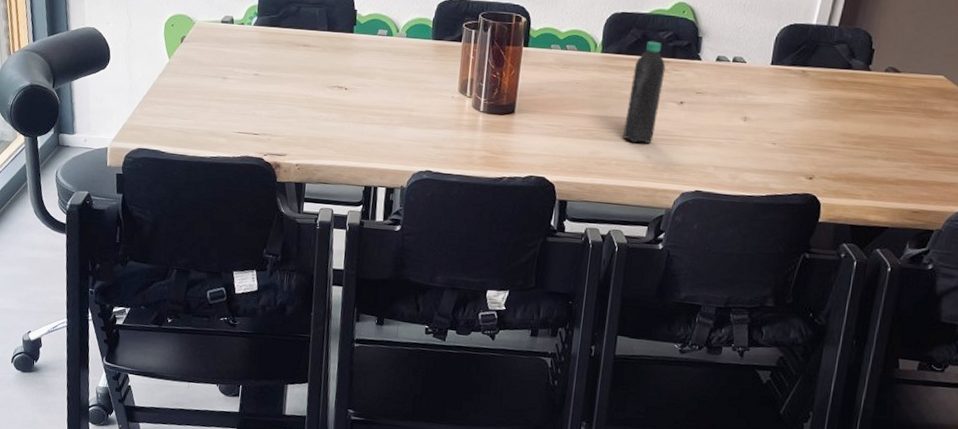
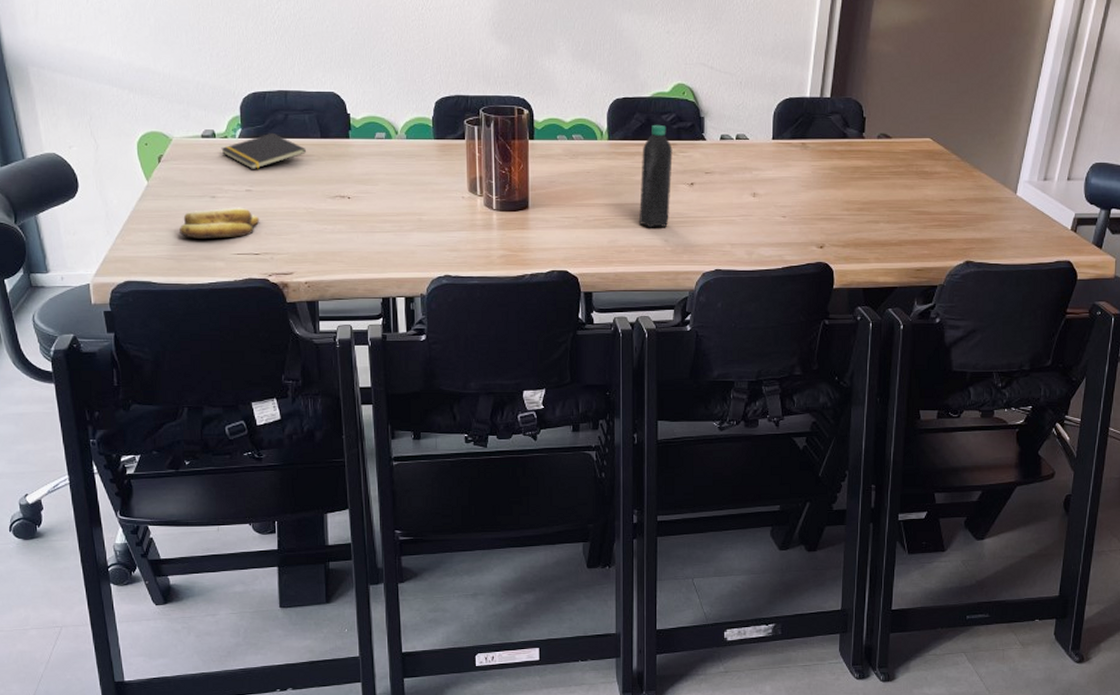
banana: none [191,88,263,117] -> present [180,207,260,238]
notepad: none [237,22,313,56] -> present [221,132,306,170]

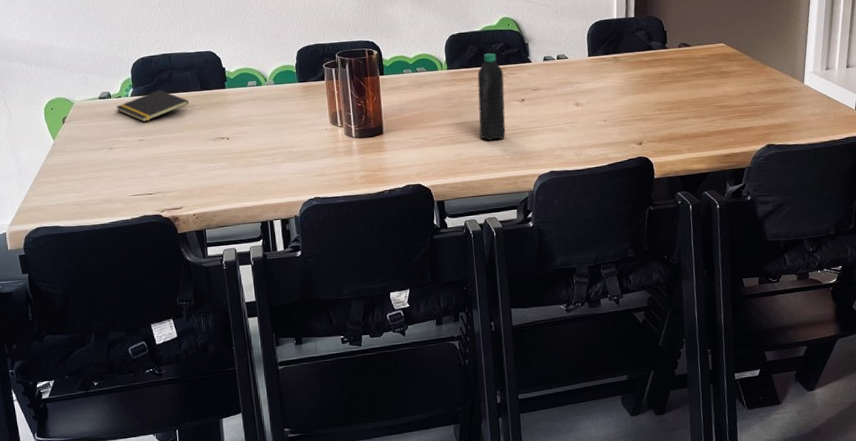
banana: present [180,207,260,238] -> none [83,155,152,185]

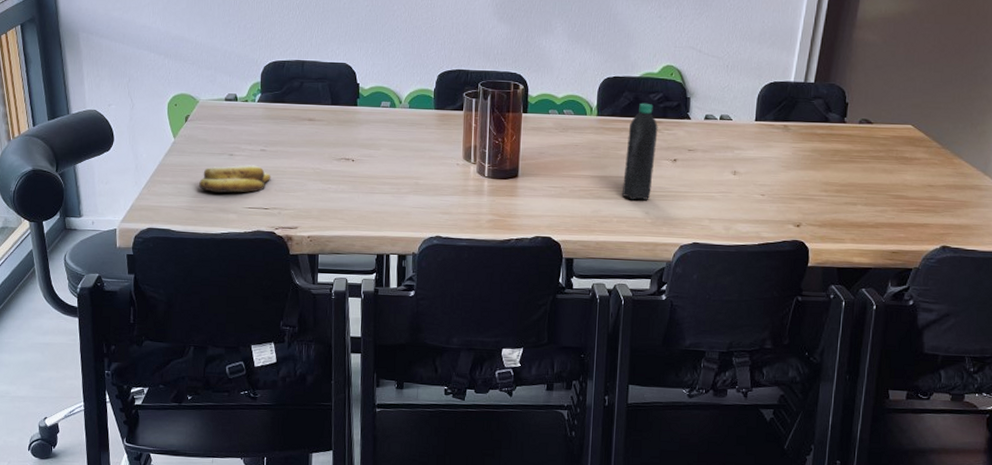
banana: none [83,155,152,185] -> present [199,164,271,193]
notepad: present [116,89,189,123] -> none [241,98,317,132]

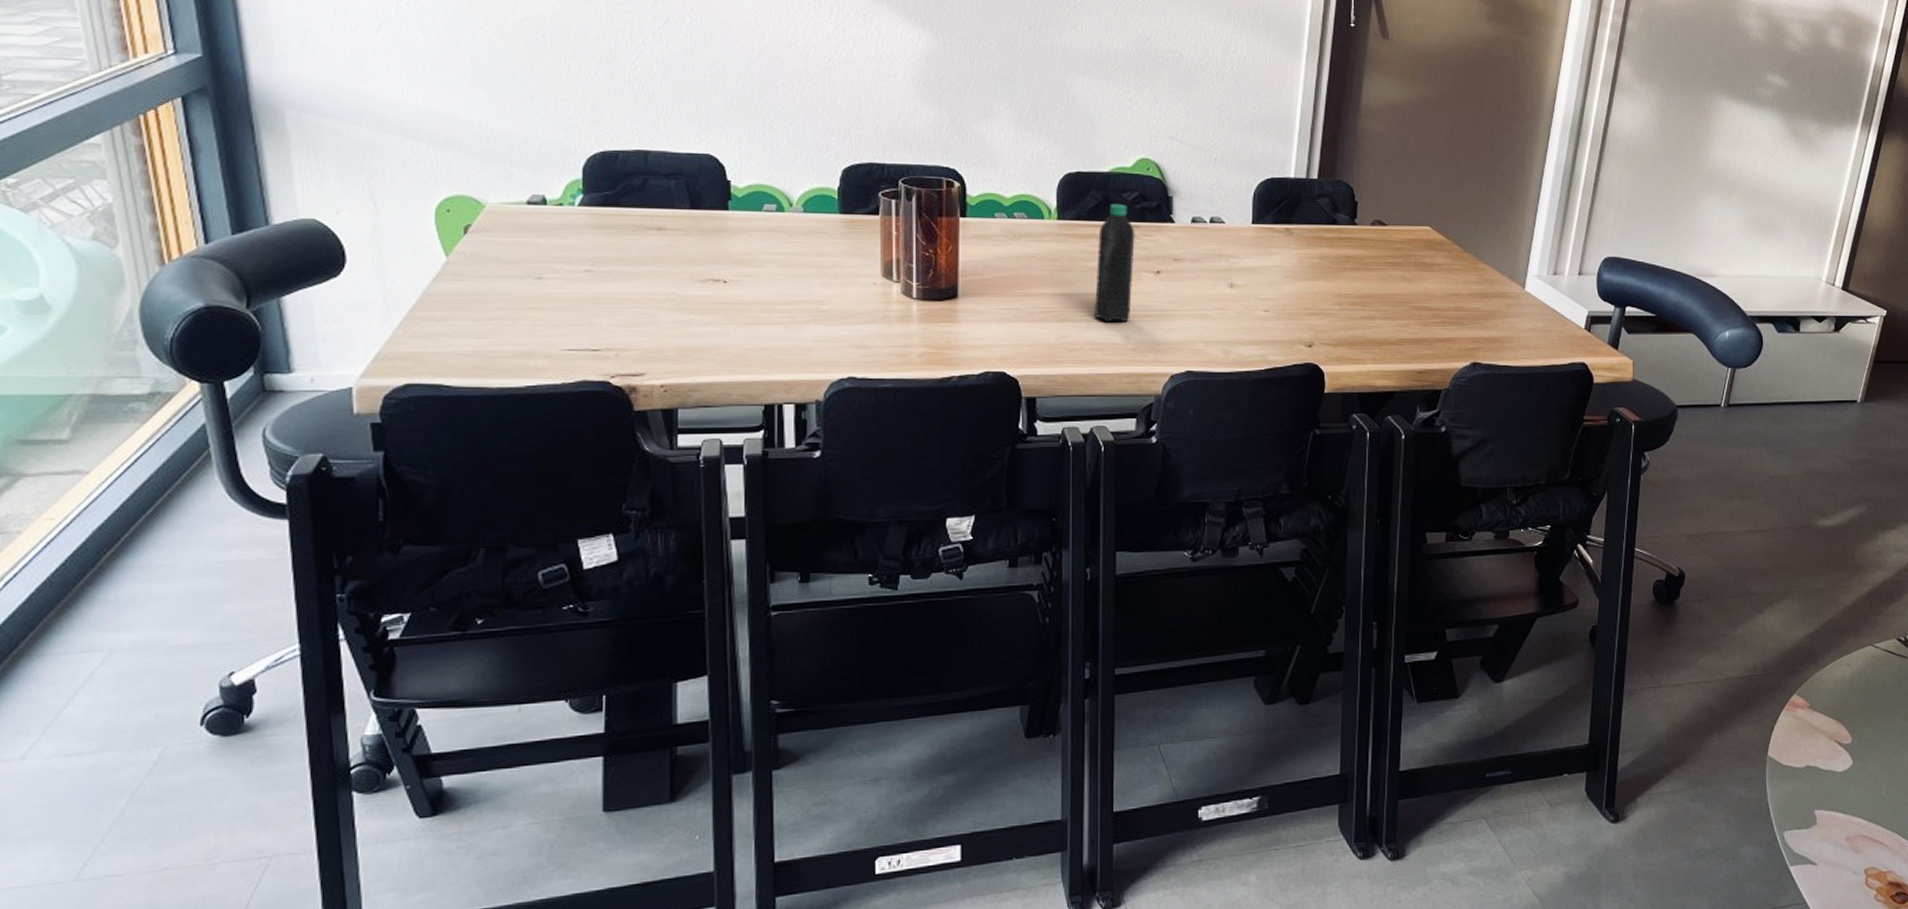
banana: present [199,164,271,193] -> none [488,291,602,330]

